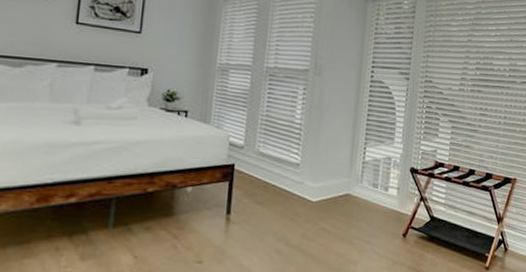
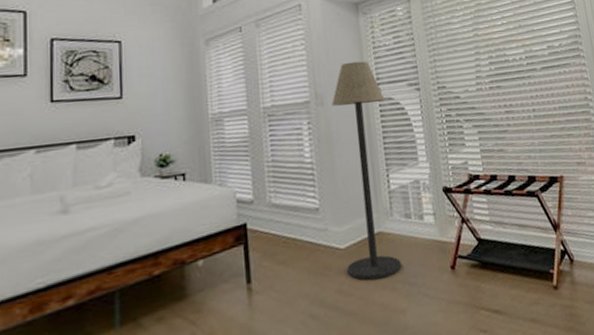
floor lamp: none [314,41,376,232] -> present [332,61,402,280]

